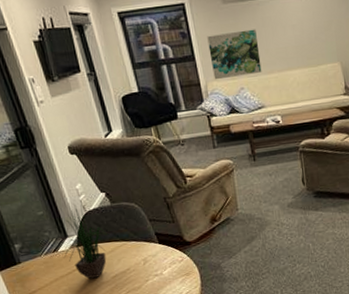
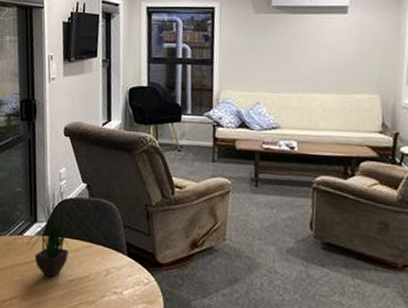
wall art: present [207,29,262,80] -> none [229,42,286,91]

